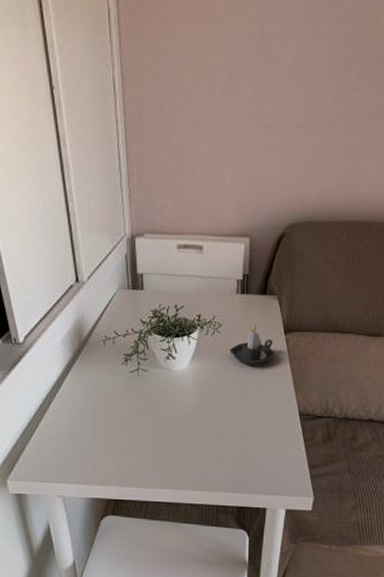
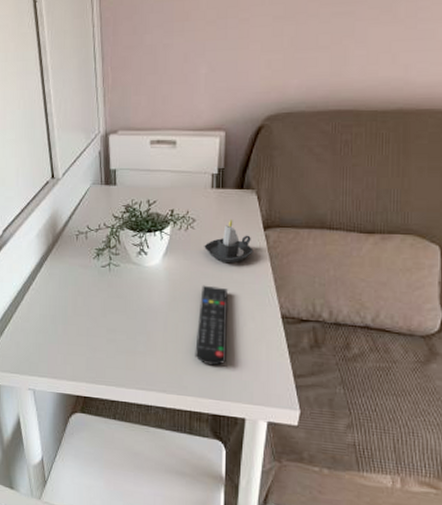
remote control: none [221,387,253,462] -> present [195,285,229,366]

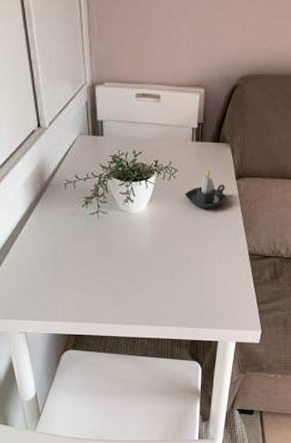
remote control: present [195,285,229,366] -> none [176,229,206,299]

